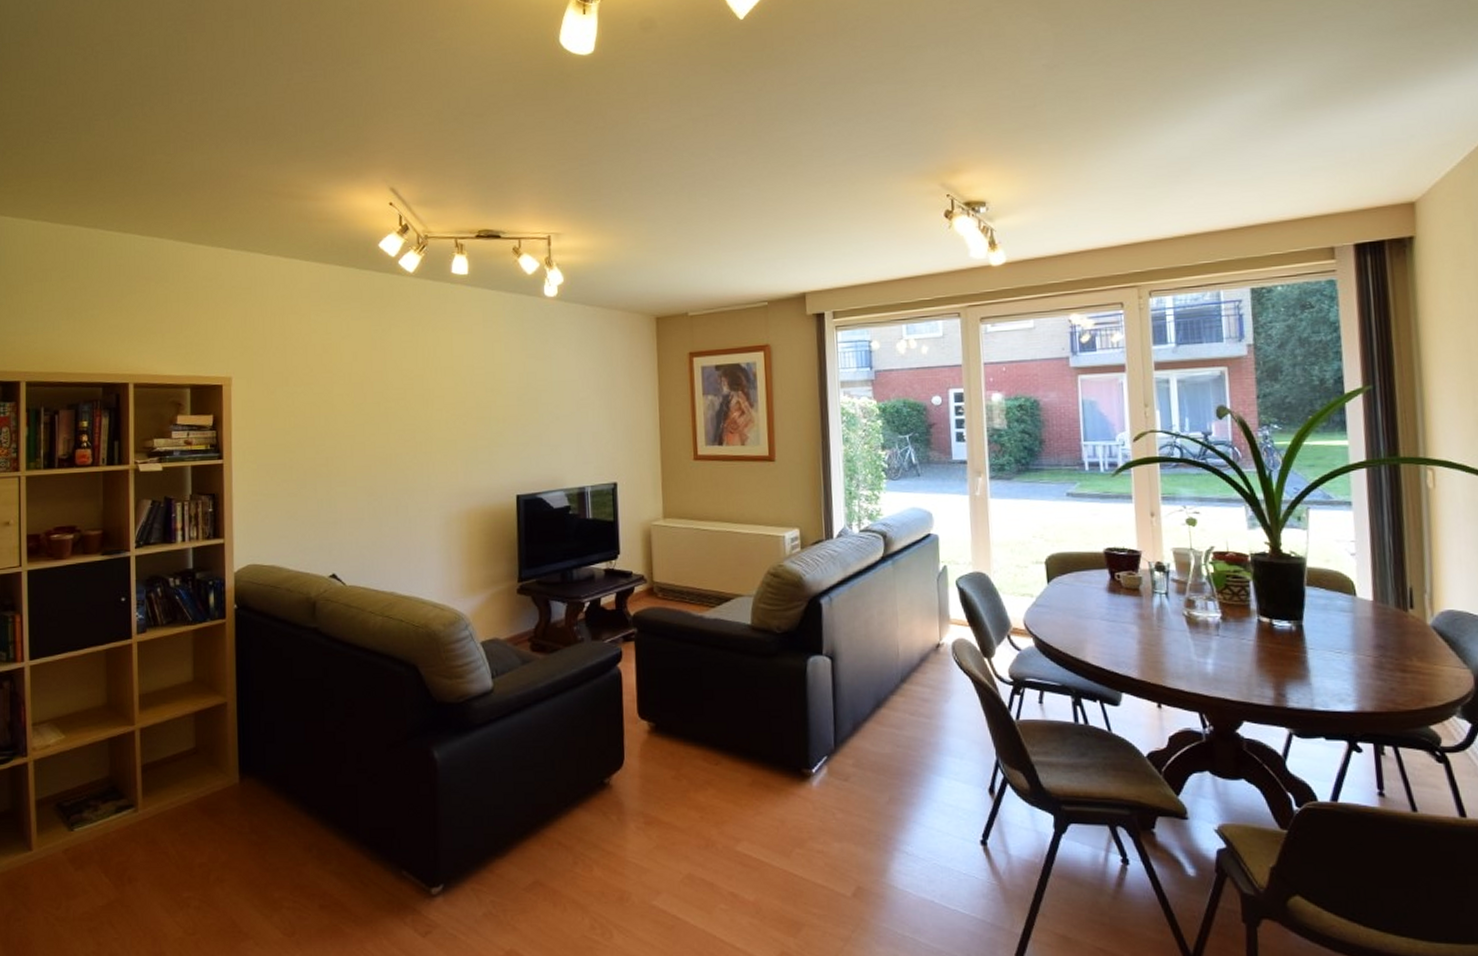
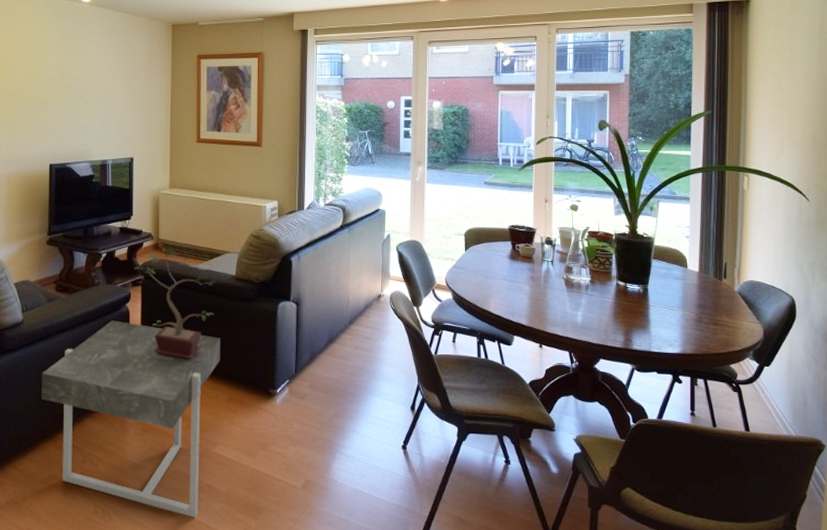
side table: none [519,685,738,936] -> present [42,320,220,518]
potted plant: none [624,591,728,733] -> present [134,247,217,360]

